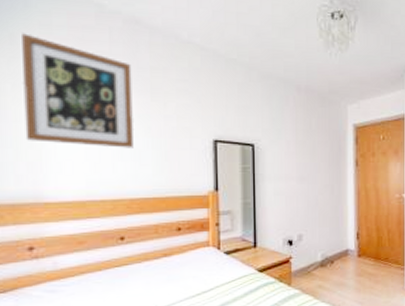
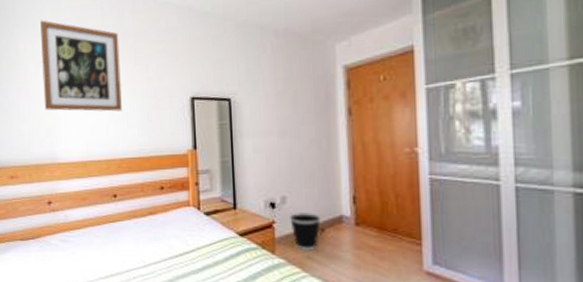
wastebasket: none [305,248,331,281] -> present [290,213,321,250]

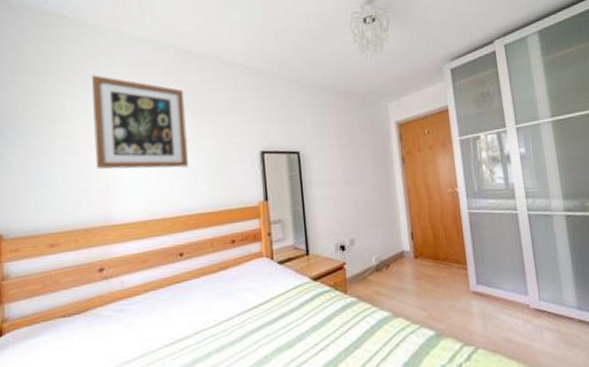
wastebasket: present [290,213,321,250] -> none [358,251,386,287]

